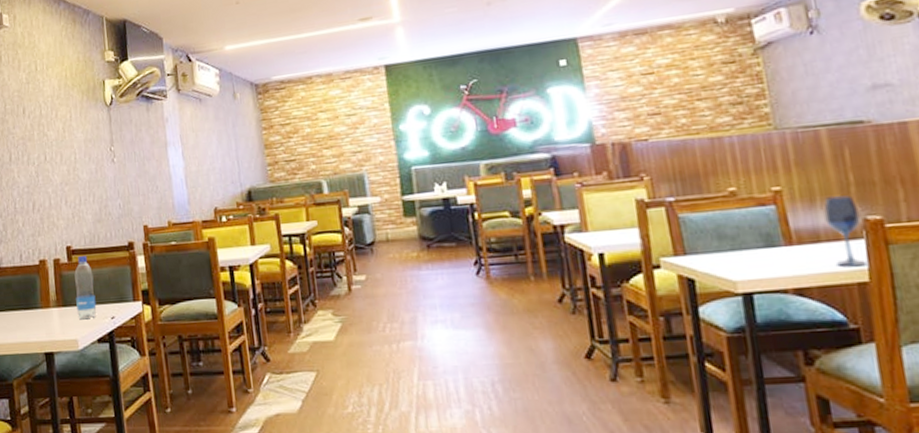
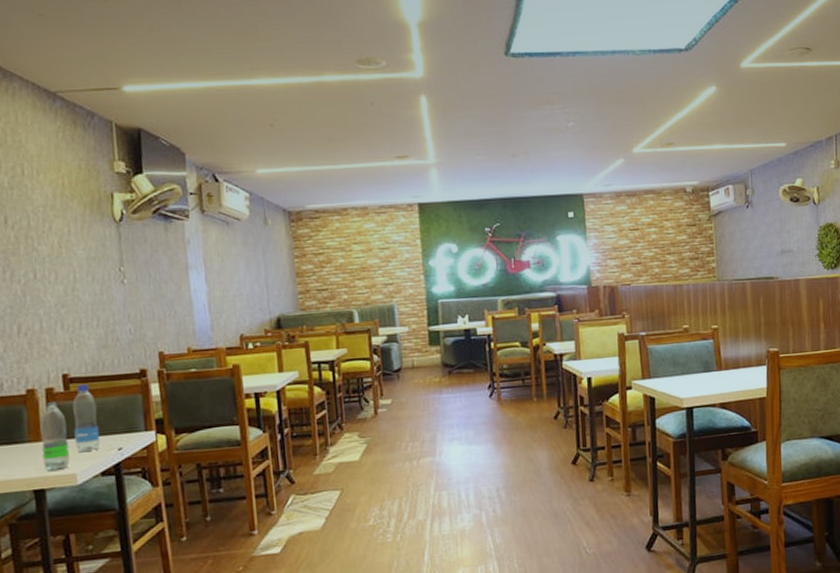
bottle: none [49,272,73,335] -> present [40,402,70,471]
wineglass: present [823,195,867,267] -> none [743,333,766,386]

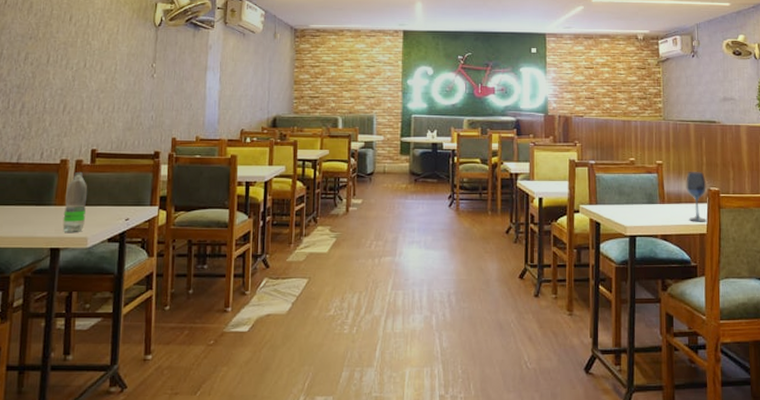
bottle: present [72,384,101,453] -> none [91,160,115,219]
wineglass: none [743,333,766,386] -> present [686,172,707,222]

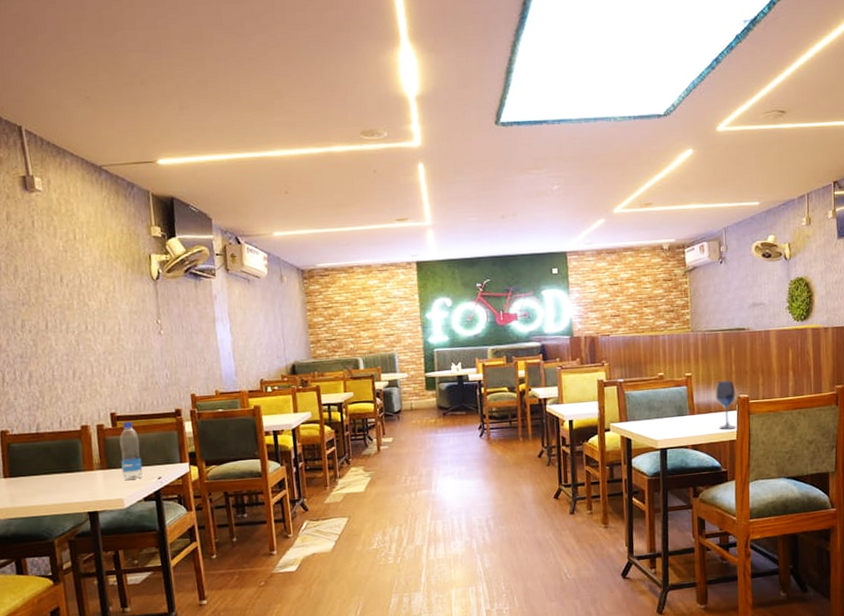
bottle: present [62,172,88,232] -> none [92,437,118,496]
bottle: none [91,160,115,219] -> present [119,422,143,481]

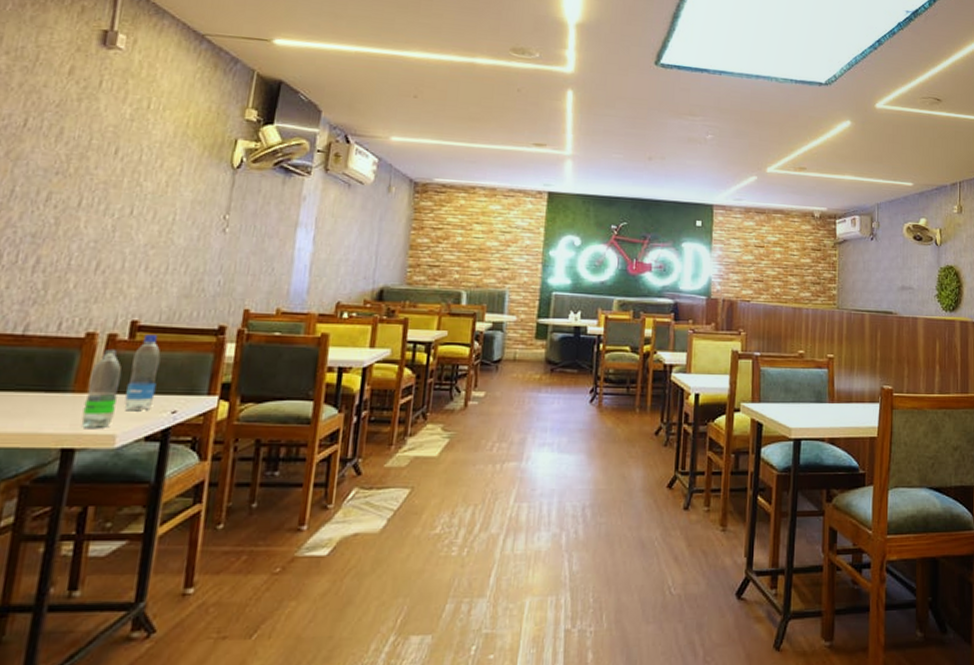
bottle: none [92,437,118,496] -> present [81,350,123,428]
wineglass: present [715,380,736,430] -> none [858,367,880,424]

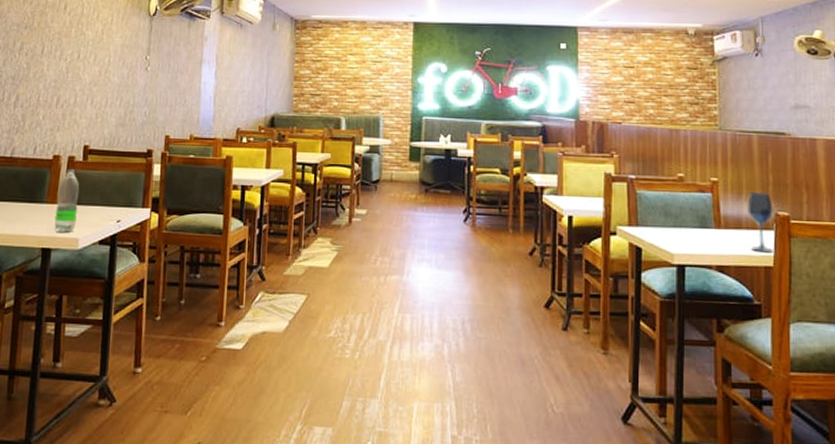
bottle: present [124,335,161,411] -> none [83,157,107,220]
wineglass: none [858,367,880,424] -> present [747,192,774,253]

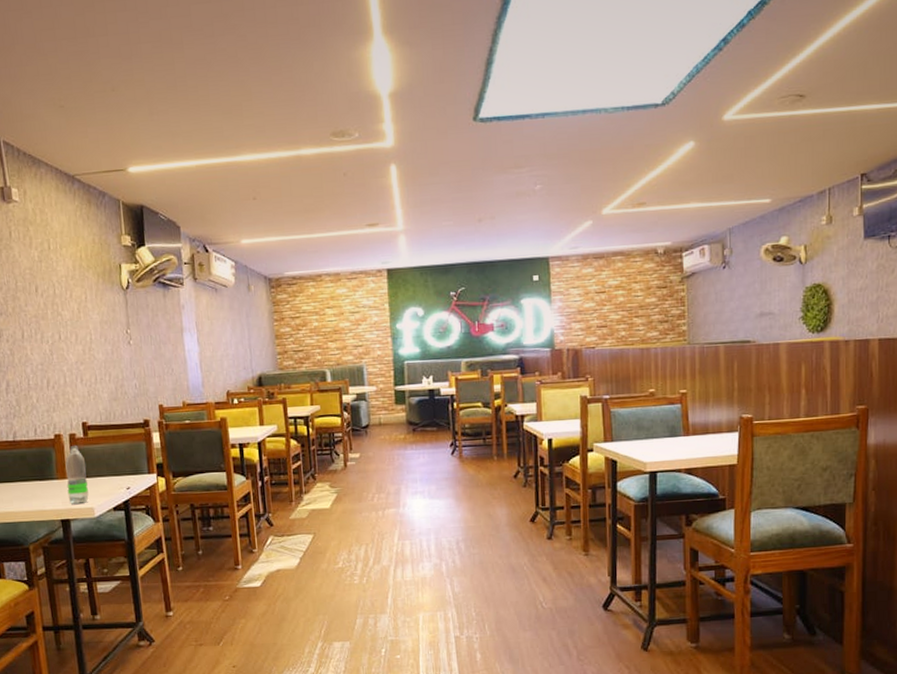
wineglass: present [747,192,774,253] -> none [714,398,738,453]

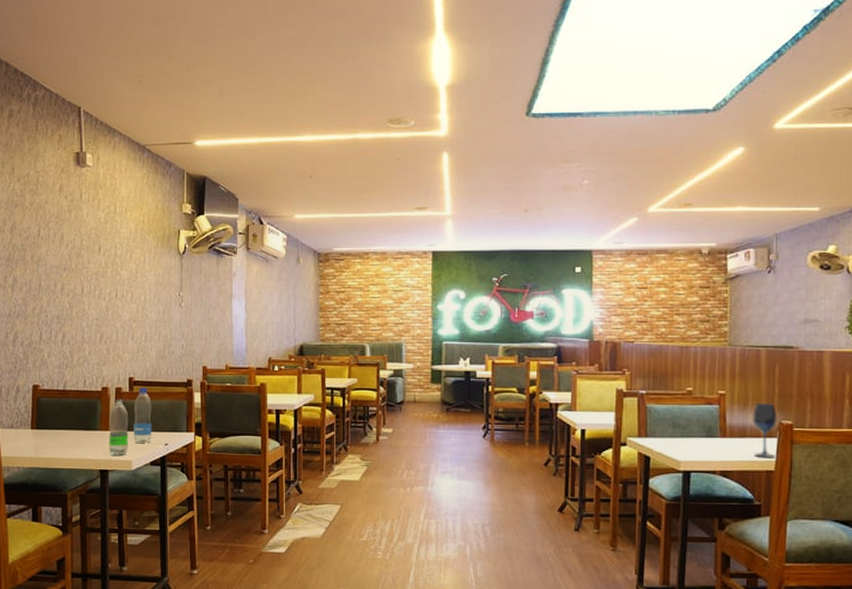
bottle: none [90,432,113,490] -> present [133,388,152,444]
wineglass: none [714,398,738,453] -> present [752,403,778,458]

